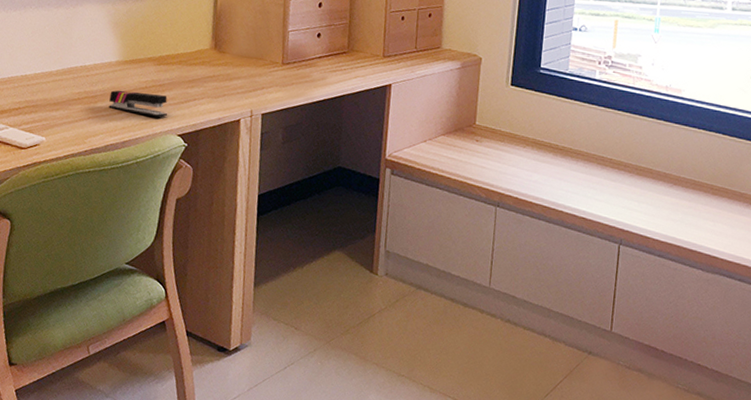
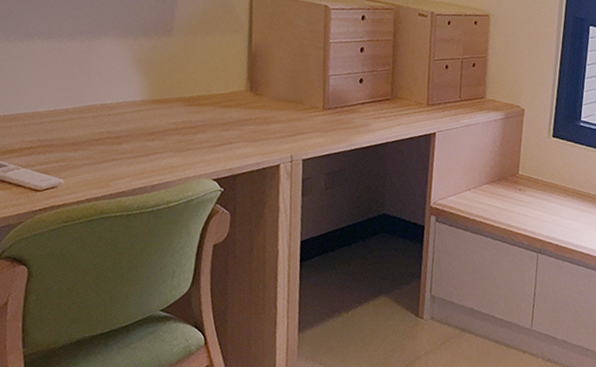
stapler: present [108,90,168,117] -> none [135,131,202,161]

